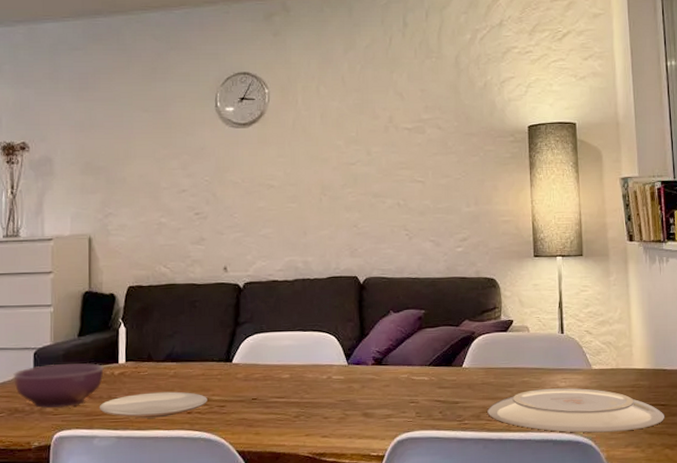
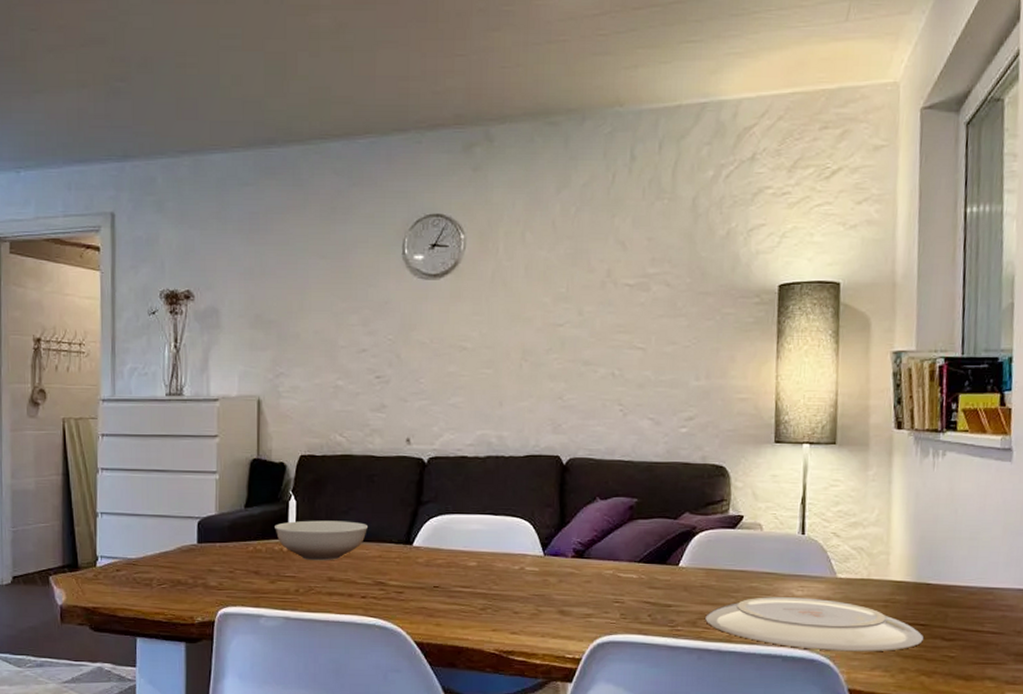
bowl: present [13,363,104,409] -> none [176,536,272,583]
plate: present [99,391,207,419] -> none [266,572,384,600]
bowl: none [106,343,192,382] -> present [275,520,369,561]

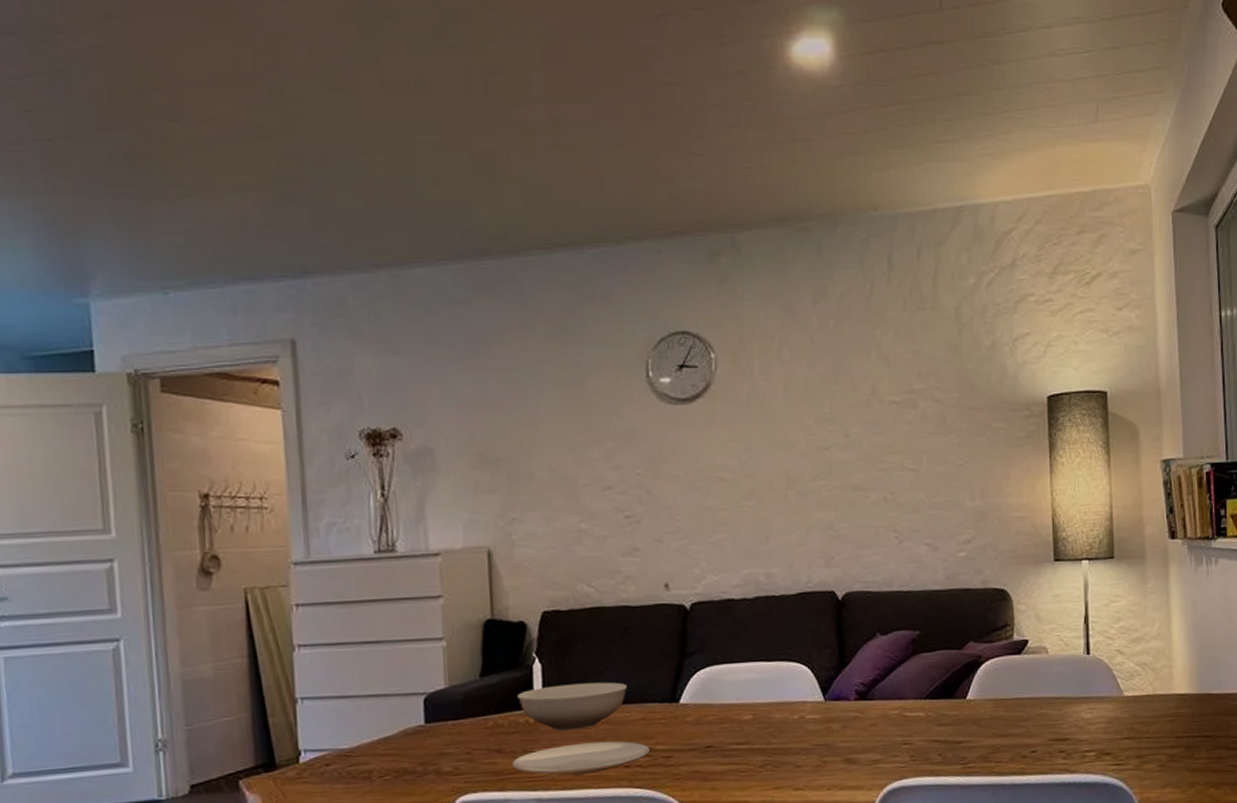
plate: none [266,572,384,600] -> present [511,741,650,776]
plate: present [705,597,925,652] -> none [997,719,1211,773]

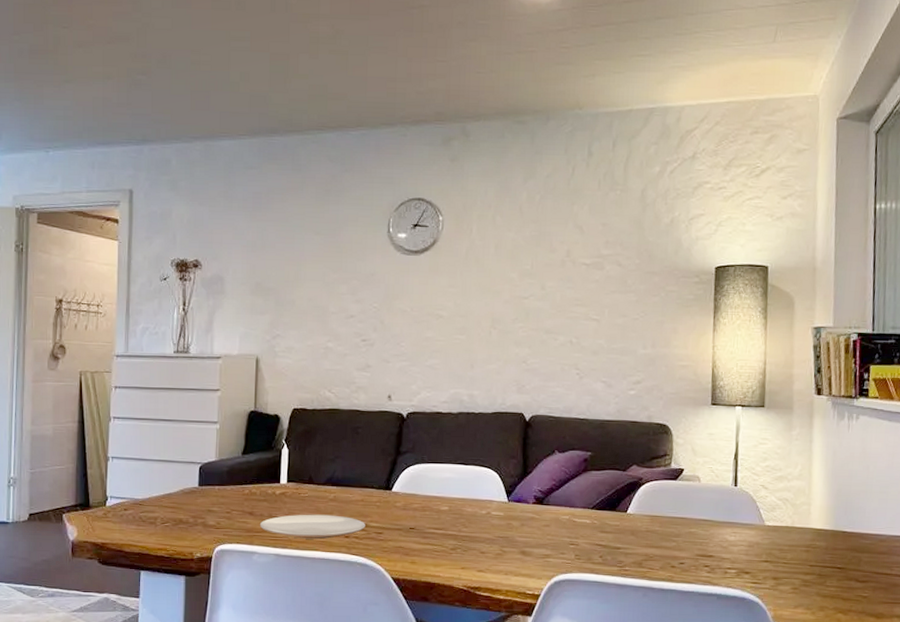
bowl: present [517,682,628,731] -> none [268,467,353,504]

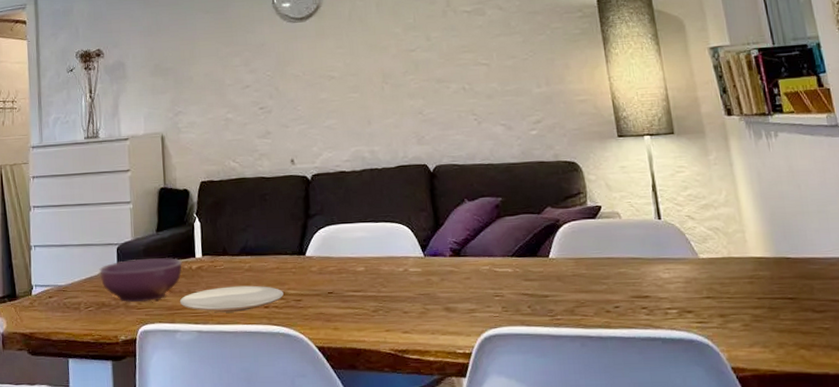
bowl: none [179,480,266,522] -> present [99,258,182,303]

